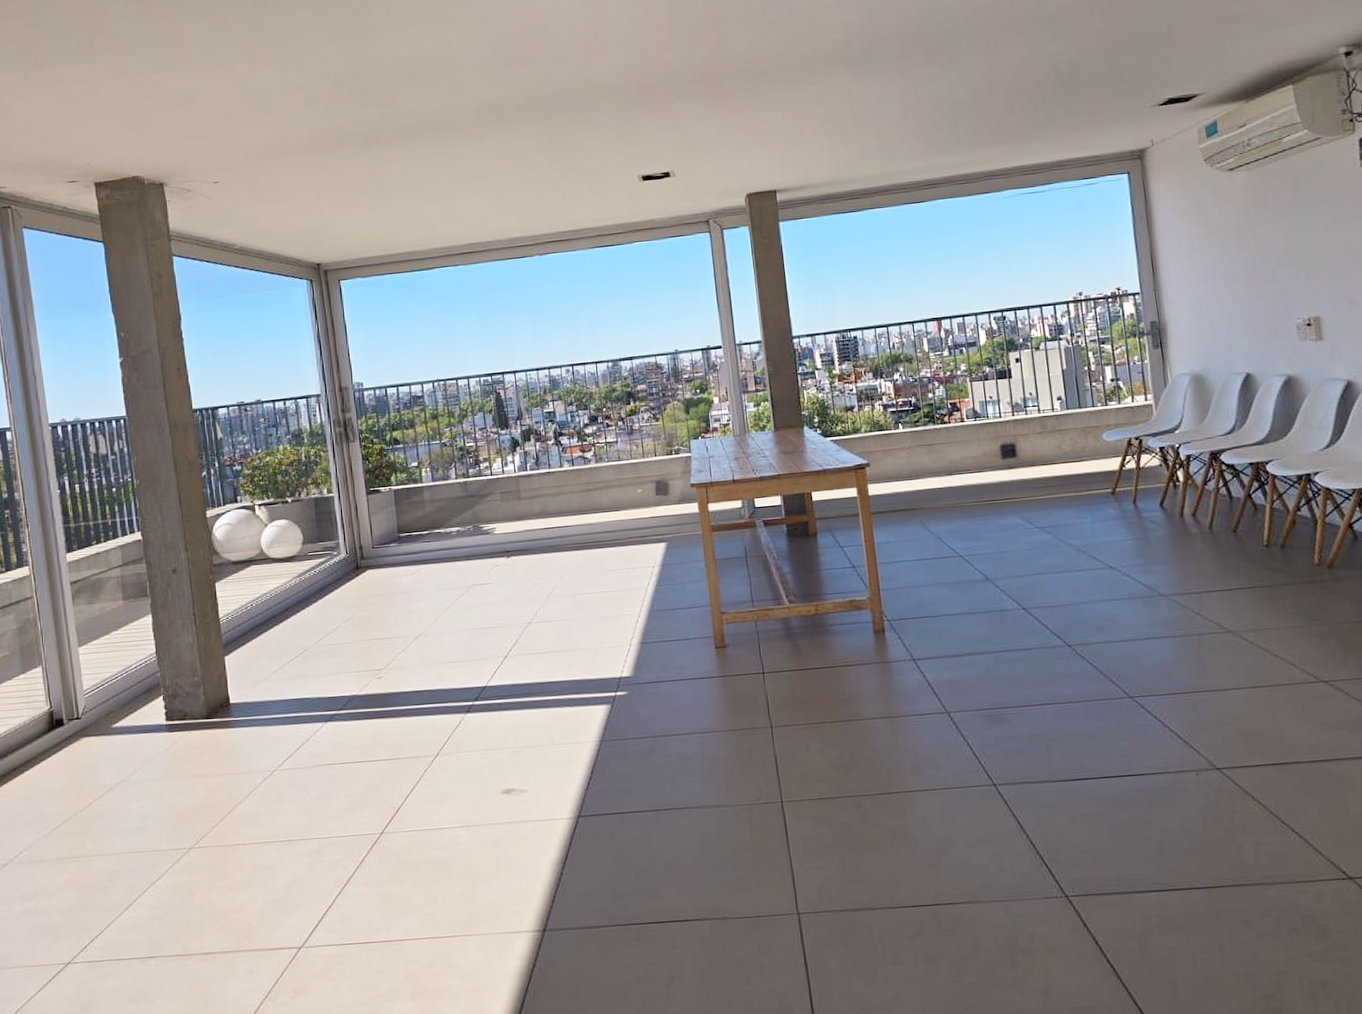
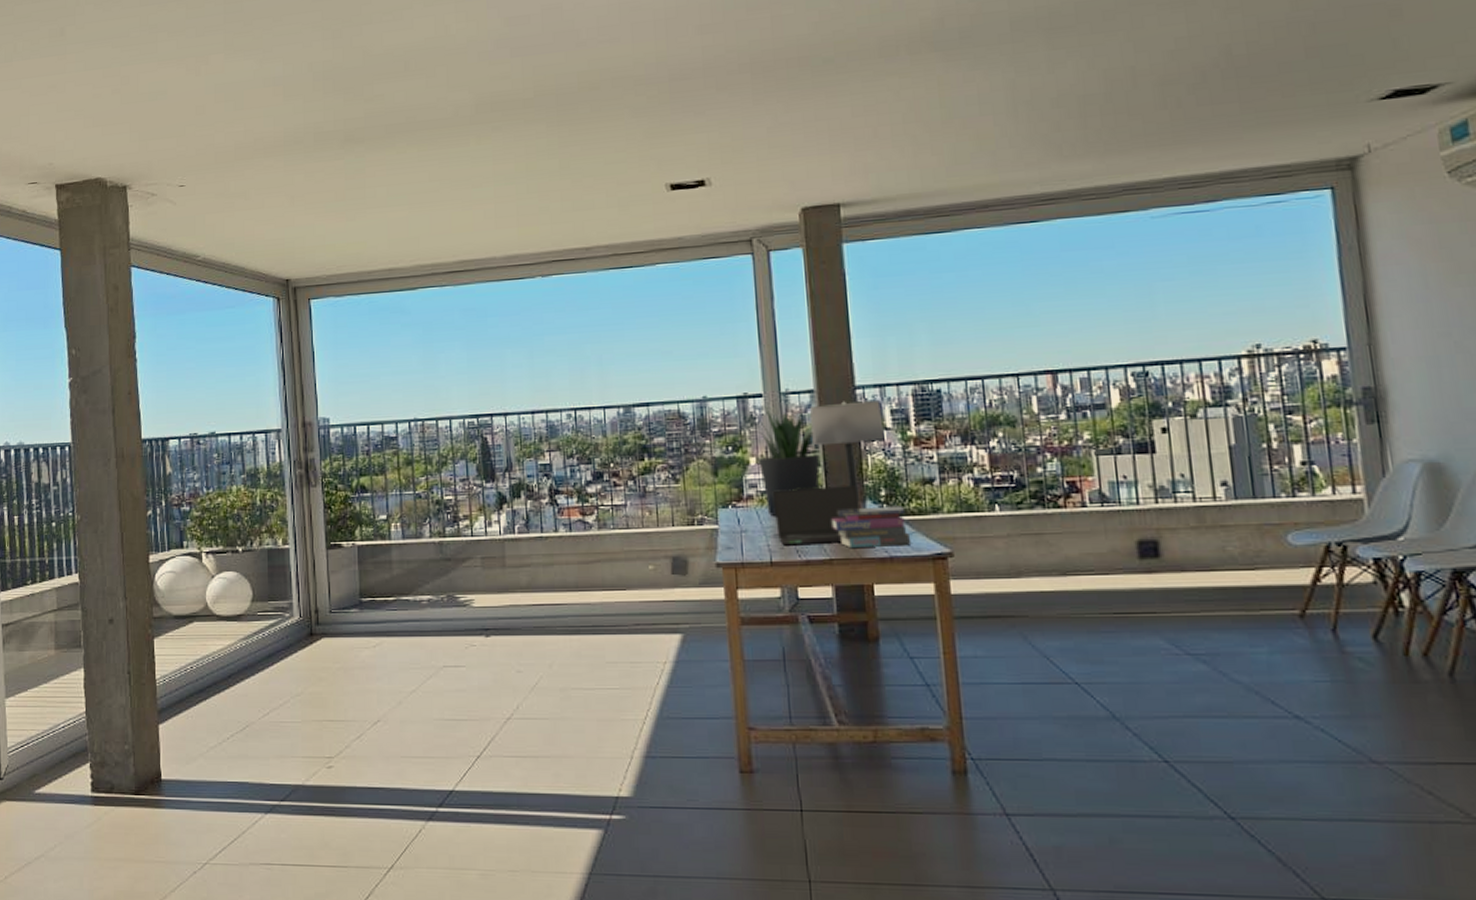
planter: none [720,355,769,443] -> present [757,406,821,516]
laptop: none [732,415,799,467] -> present [772,485,860,546]
table lamp: none [759,347,816,431] -> present [810,400,885,505]
books: none [778,429,839,466] -> present [831,505,912,549]

